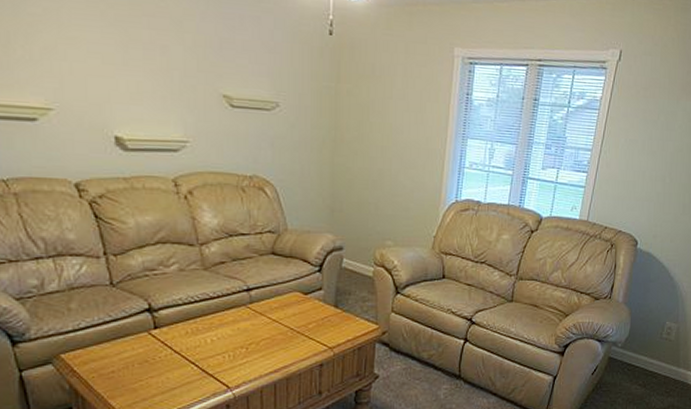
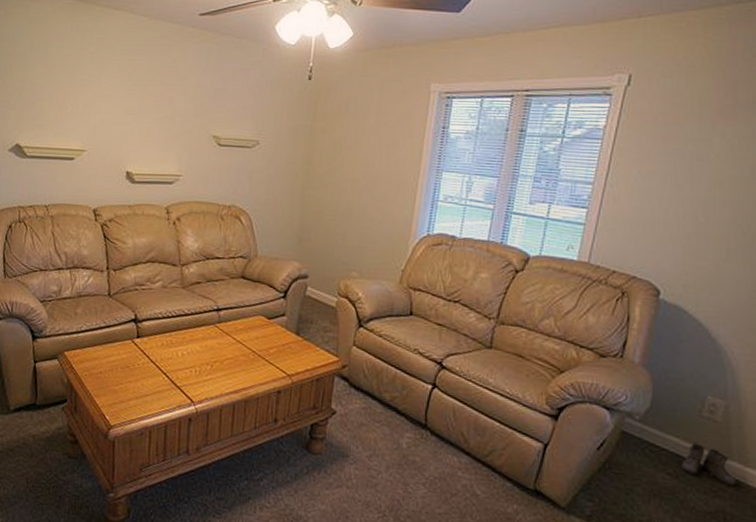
boots: none [646,359,681,387] -> present [679,443,735,487]

